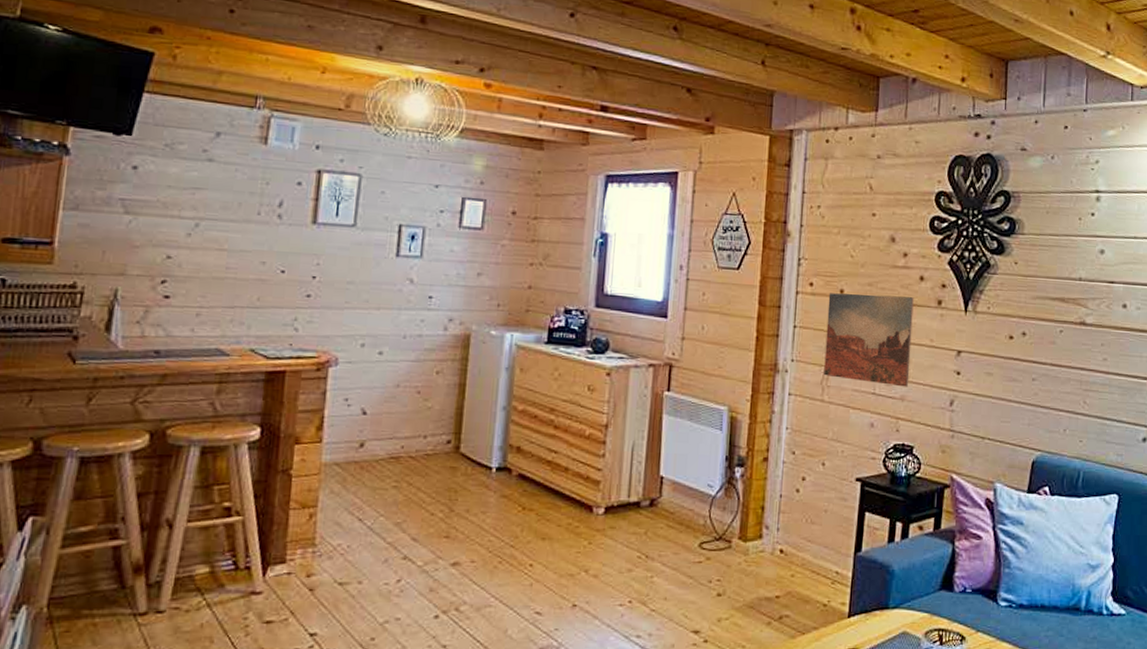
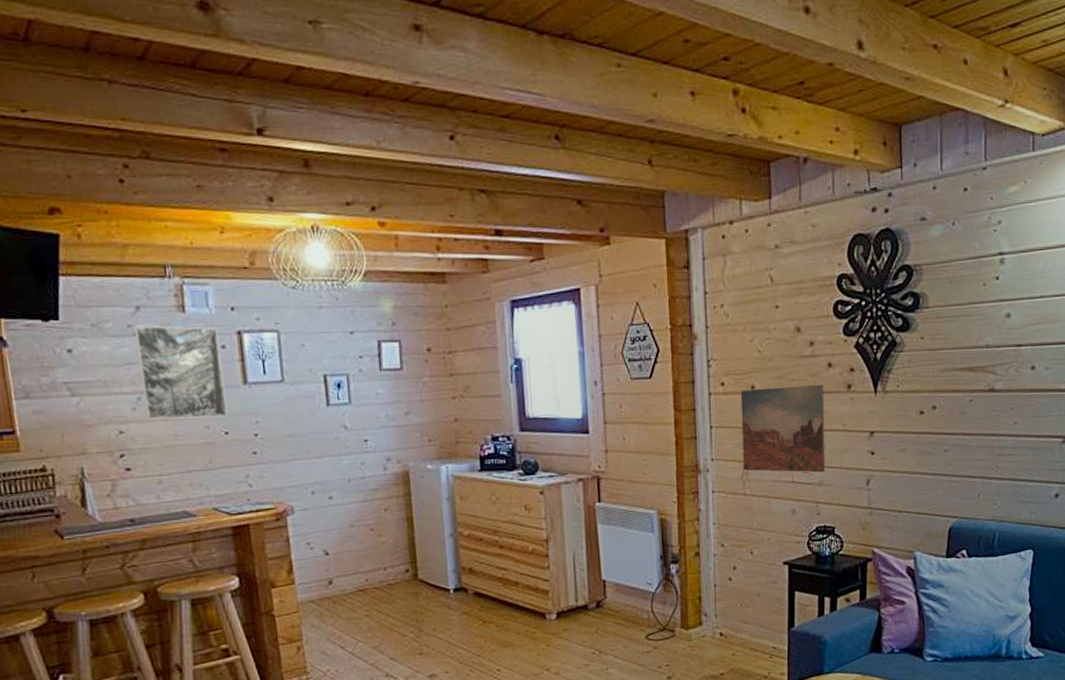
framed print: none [201,151,297,255] -> present [133,325,228,420]

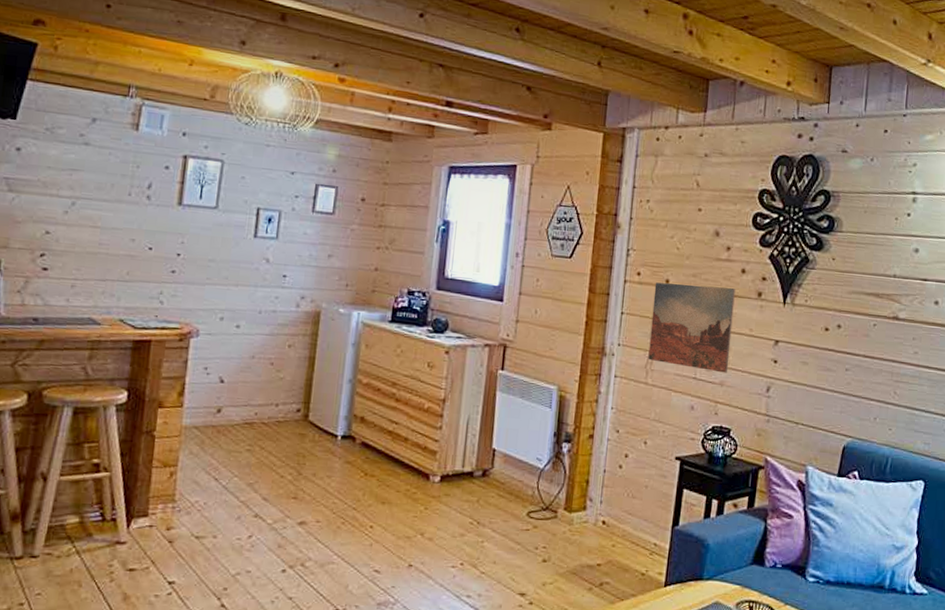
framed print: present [133,325,228,420] -> none [77,136,165,233]

